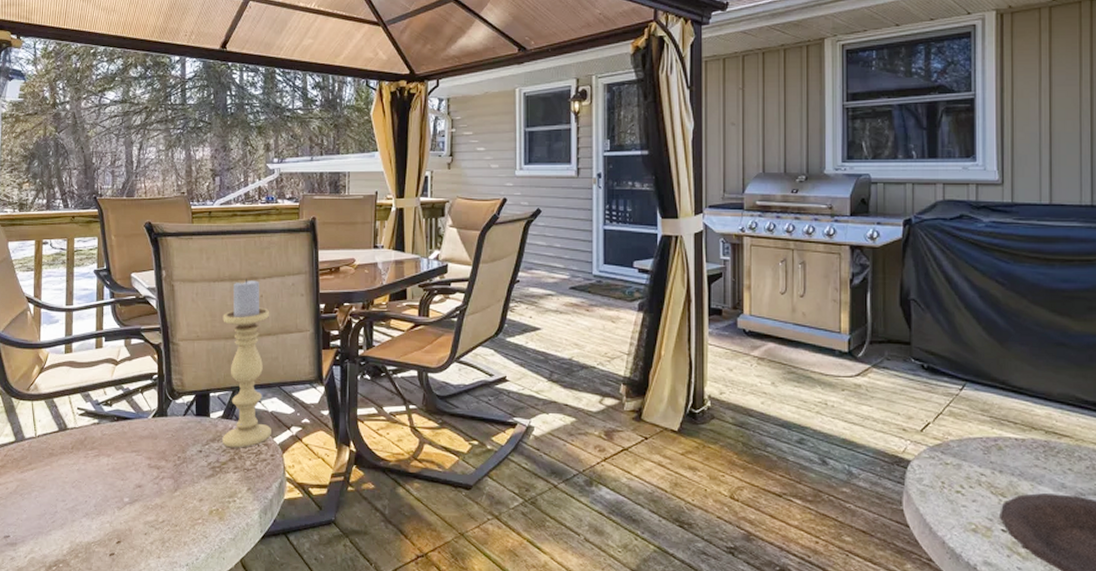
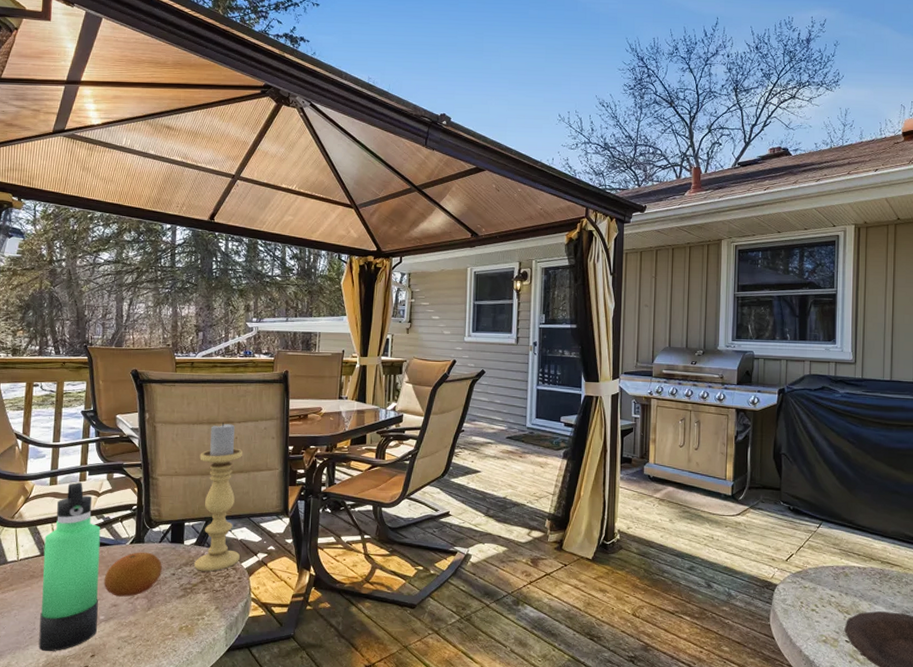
thermos bottle: none [61,349,122,537] -> present [38,482,101,651]
fruit: none [126,426,187,477] -> present [104,552,162,597]

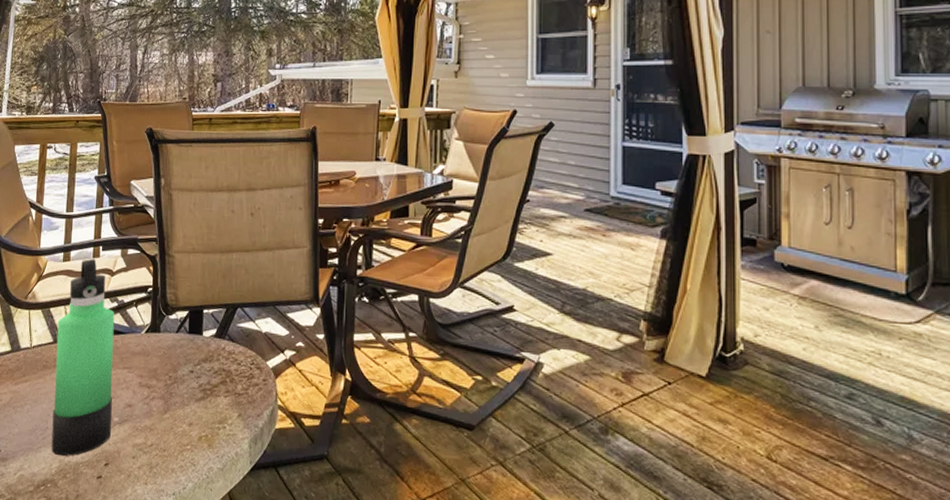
fruit: present [104,552,162,597] -> none [118,343,179,396]
candle holder: present [194,421,244,572] -> none [214,189,267,371]

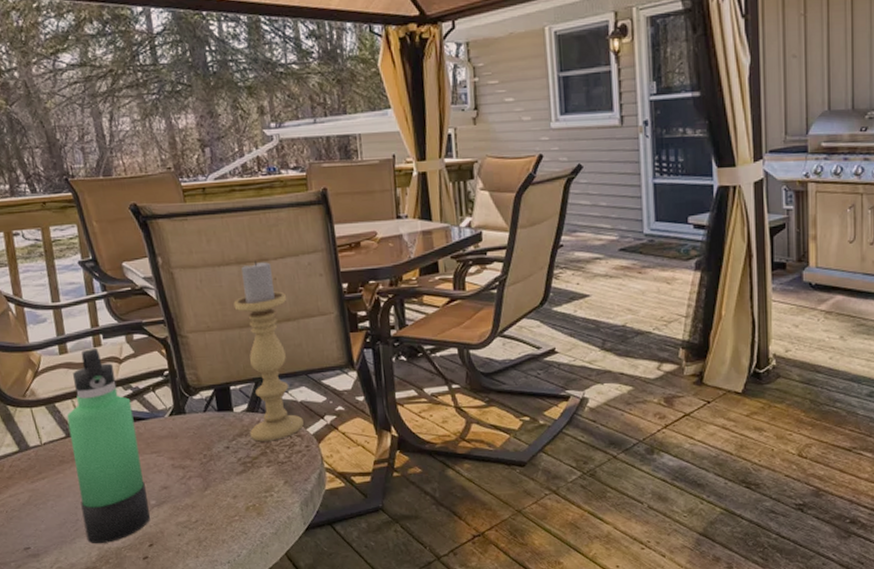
candle holder: none [214,189,267,371] -> present [233,260,304,442]

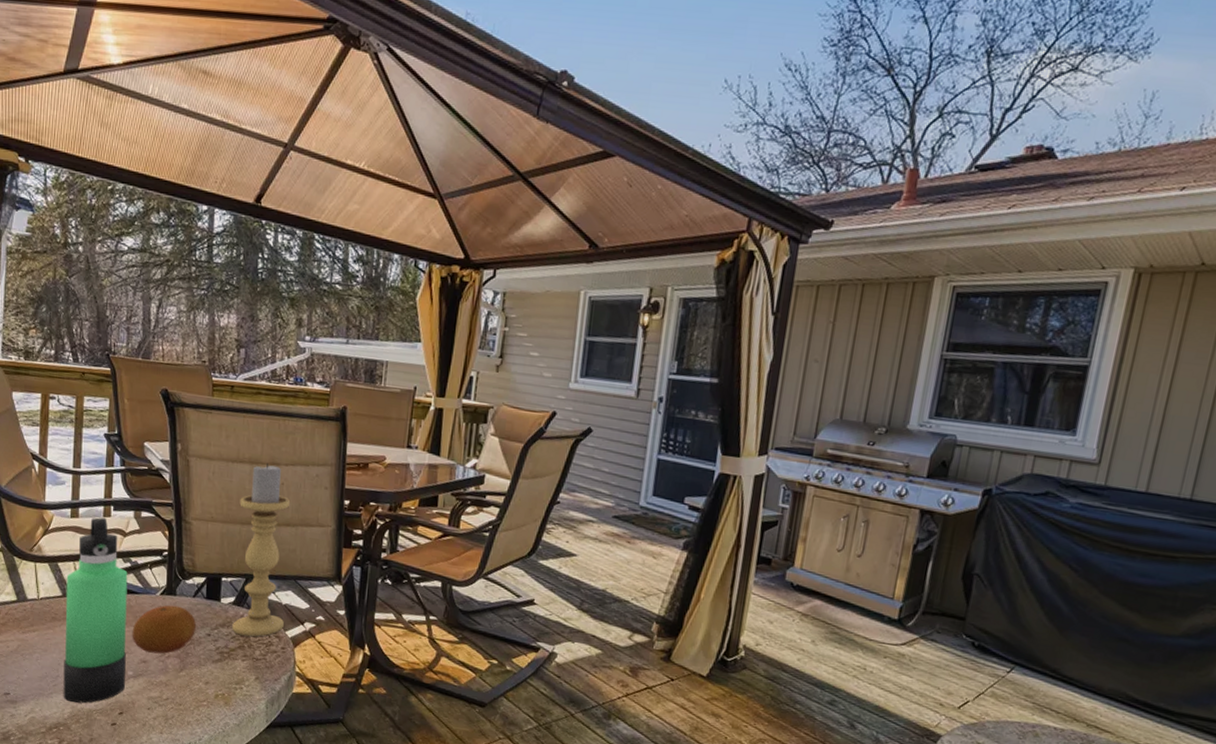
fruit: none [146,424,213,477] -> present [132,605,196,654]

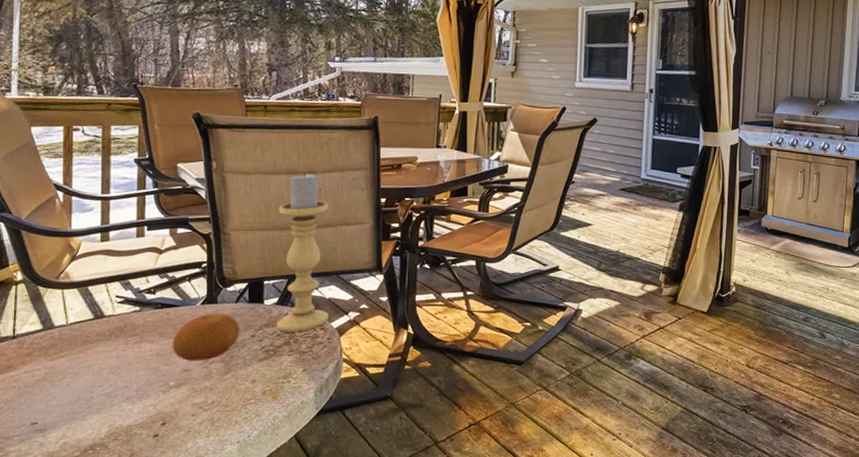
thermos bottle: present [63,517,128,704] -> none [98,238,167,420]

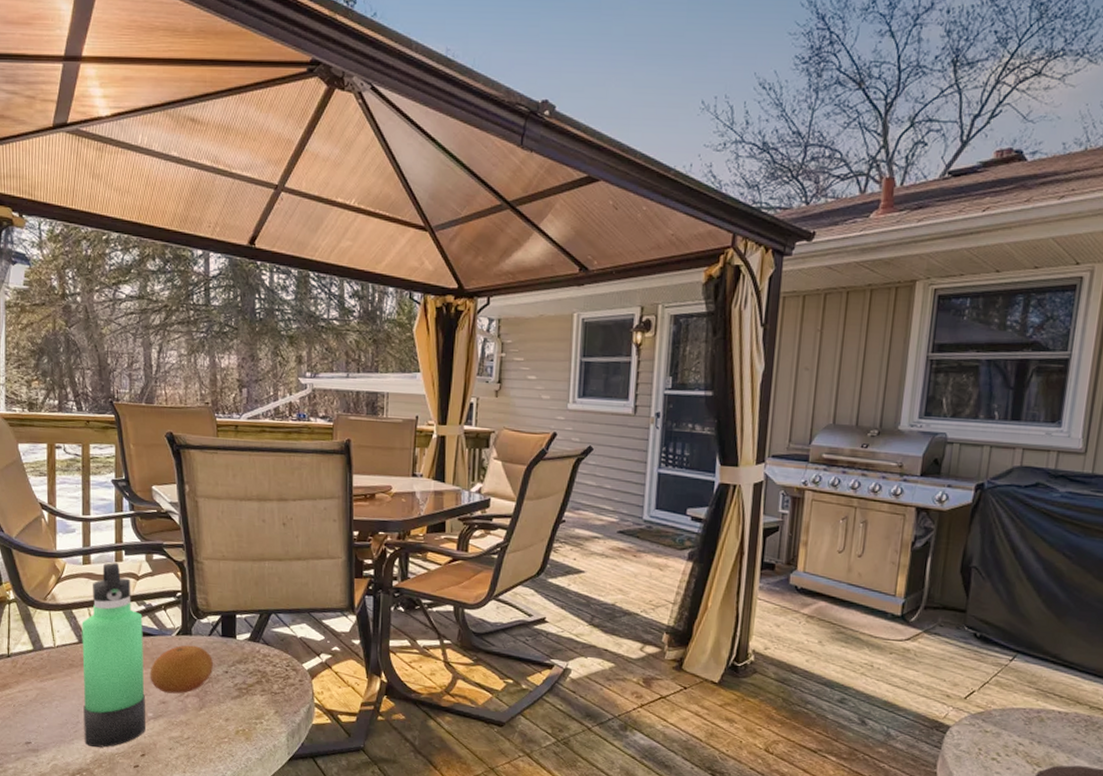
thermos bottle: none [98,238,167,420] -> present [81,562,145,748]
candle holder: present [277,171,329,332] -> none [249,498,300,672]

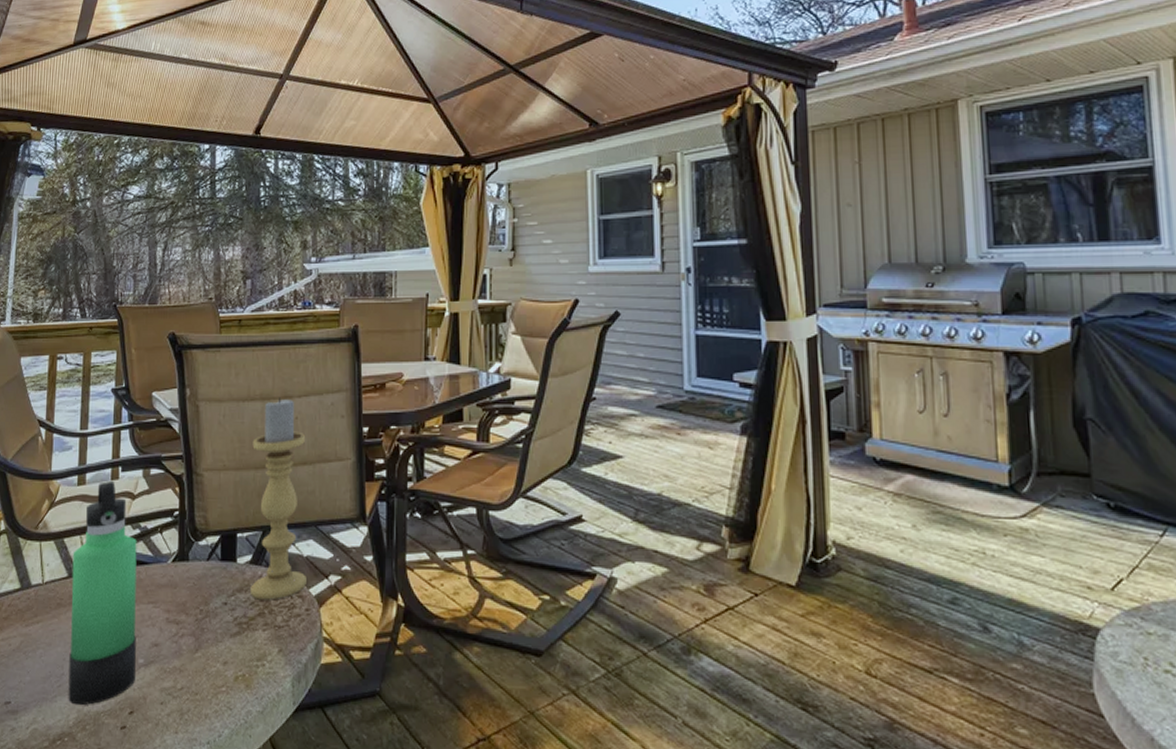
fruit: present [150,645,213,694] -> none [142,573,211,634]
candle holder: none [249,498,300,672] -> present [250,396,306,601]

